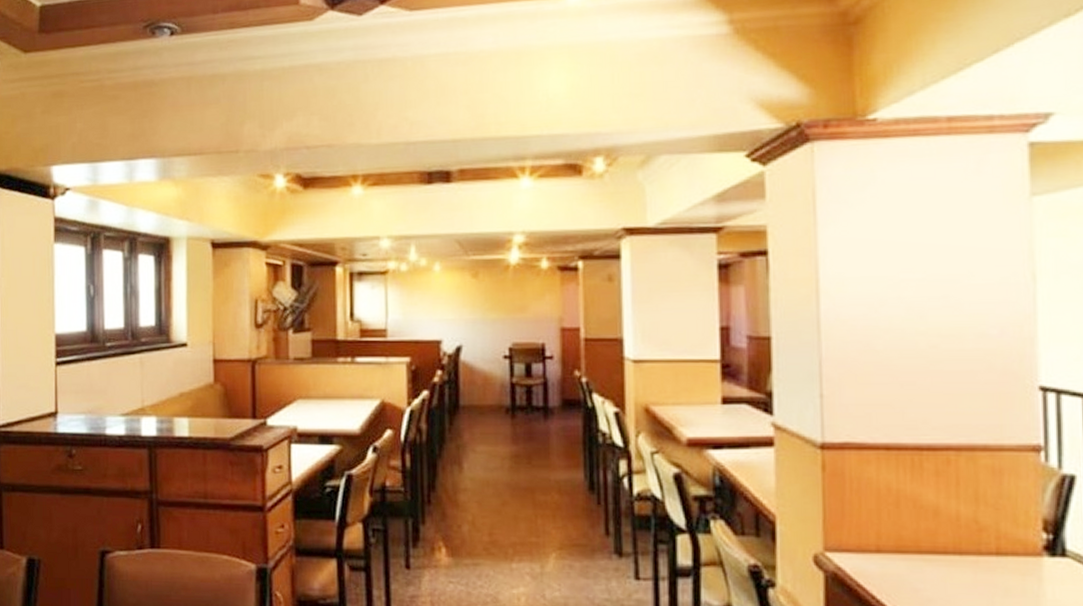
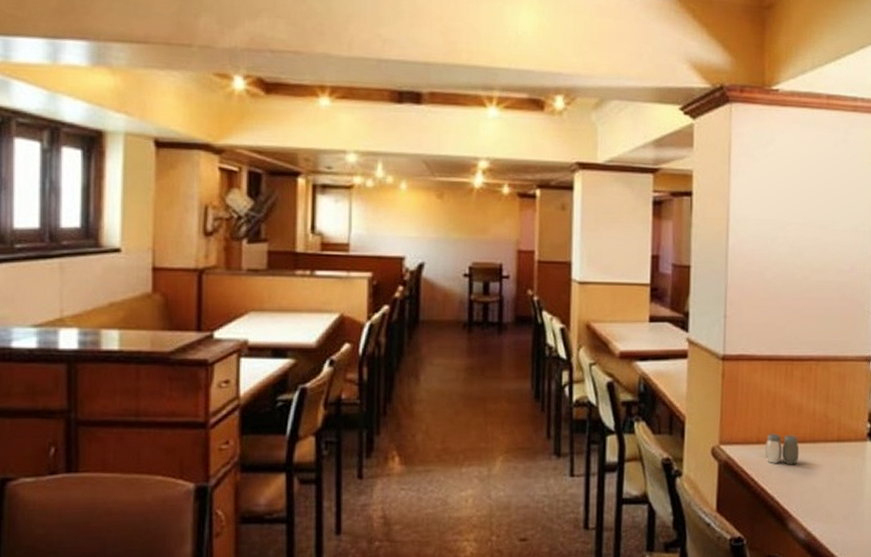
salt and pepper shaker: none [889,540,940,582] -> present [765,433,800,465]

